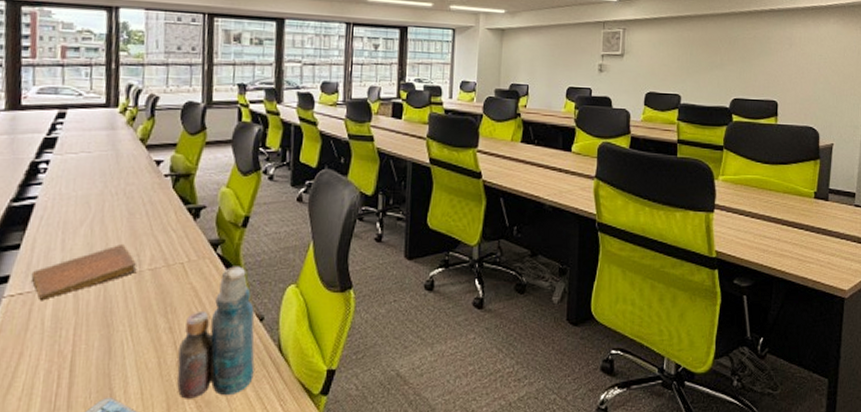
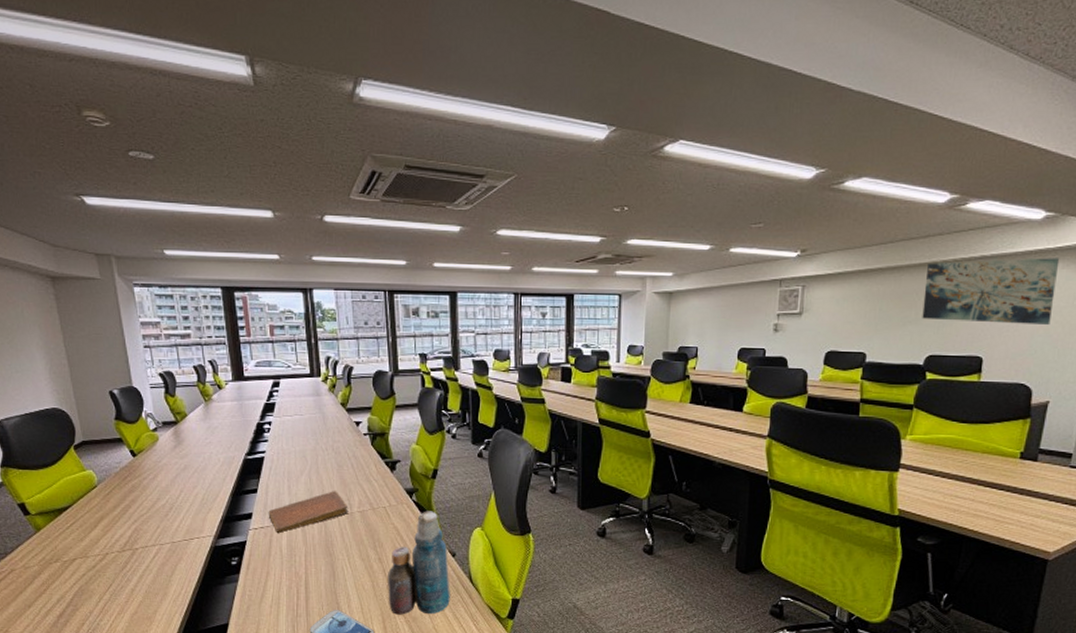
wall art: none [726,13,831,74] -> present [922,258,1060,326]

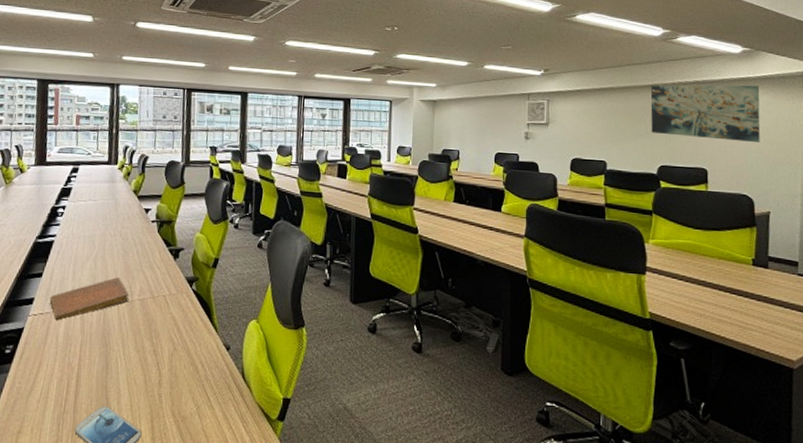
bottle: present [388,511,450,615] -> none [159,300,223,414]

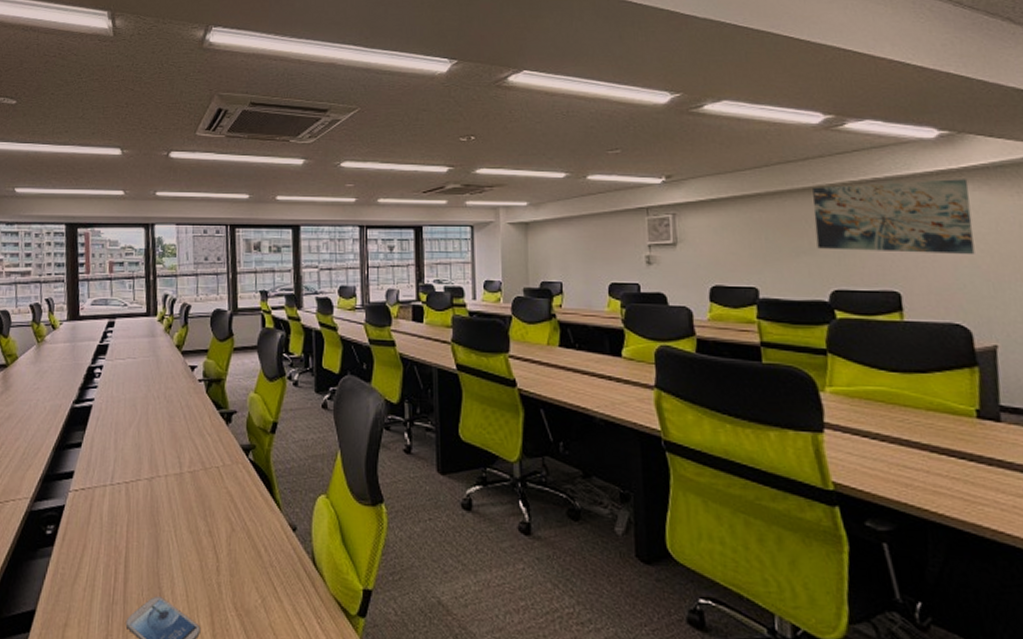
notebook: present [49,277,129,320] -> none [91,446,178,496]

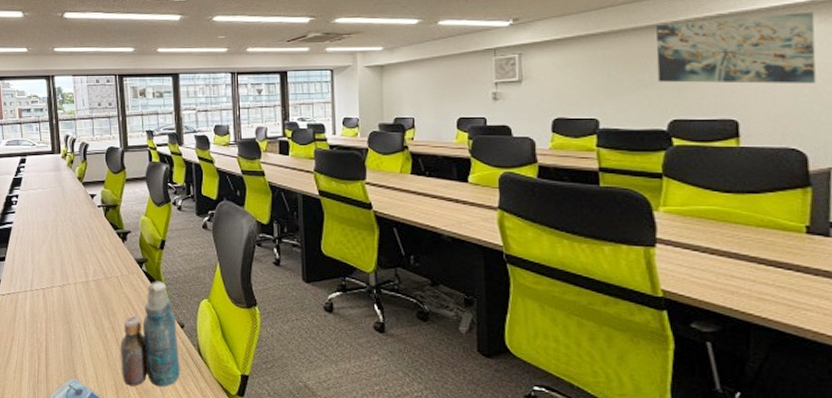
bottle: none [218,472,290,607] -> present [121,281,180,388]

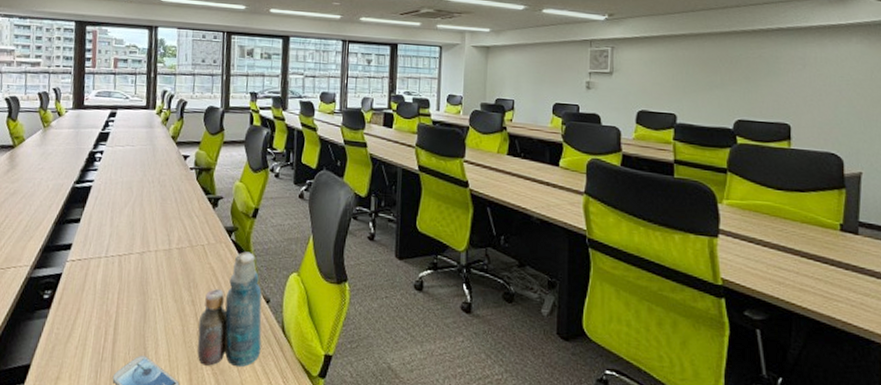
wall art: present [656,12,816,84] -> none [727,31,853,97]

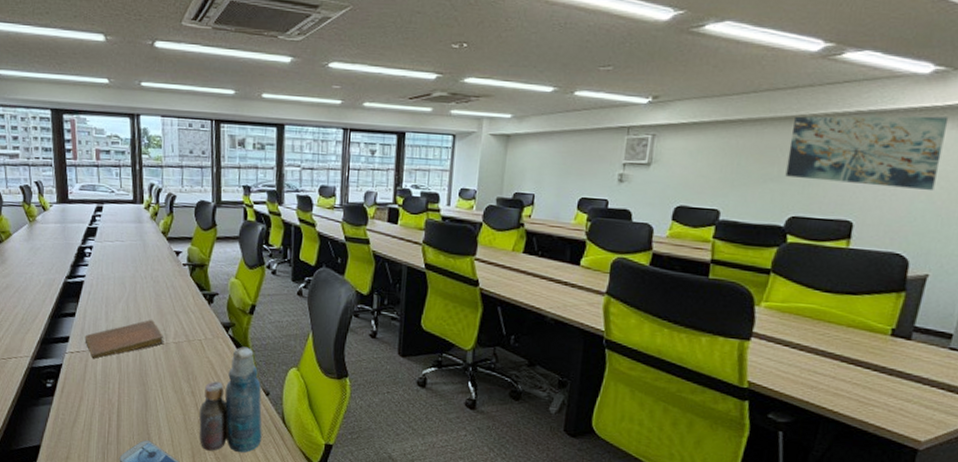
notebook: none [87,225,167,266] -> present [84,320,164,358]
wall art: none [727,31,853,97] -> present [785,116,949,191]

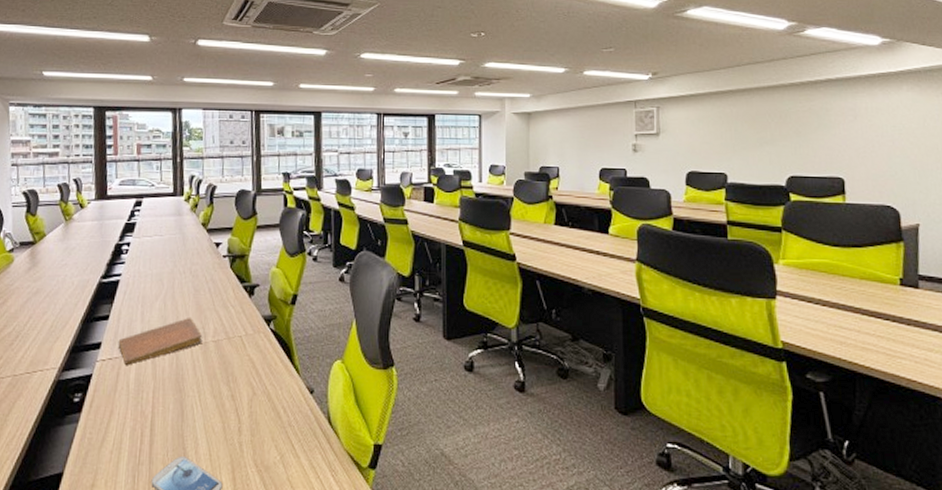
bottle: present [199,346,262,453] -> none [239,340,307,463]
wall art: present [785,116,949,191] -> none [776,81,906,147]

